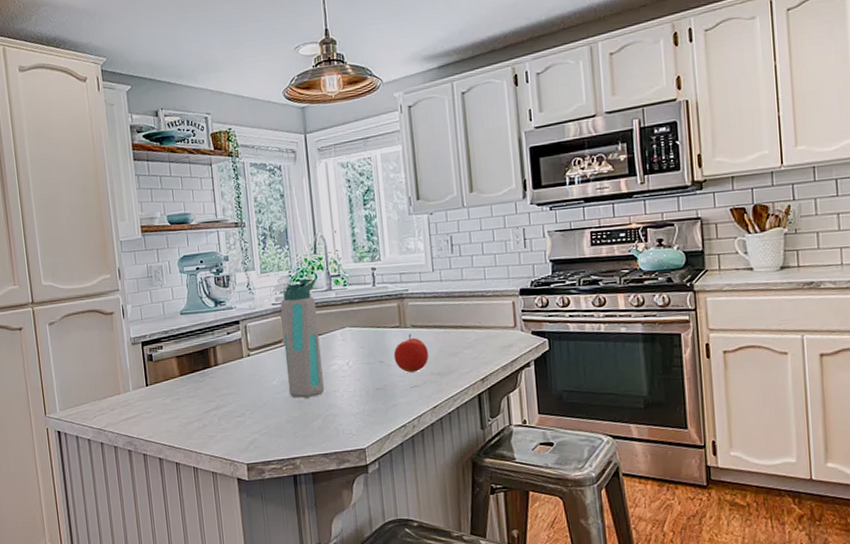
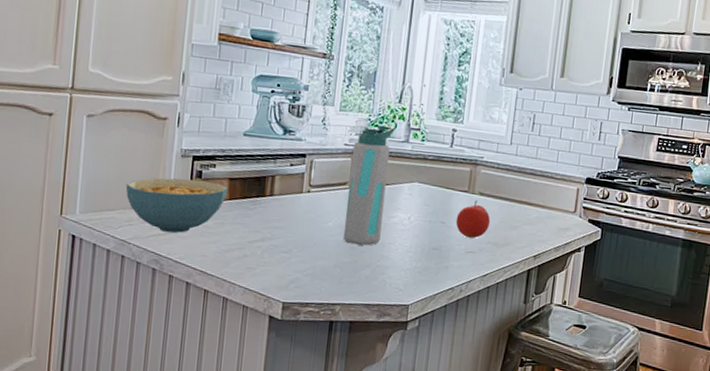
cereal bowl: none [91,362,177,416] -> present [125,178,228,233]

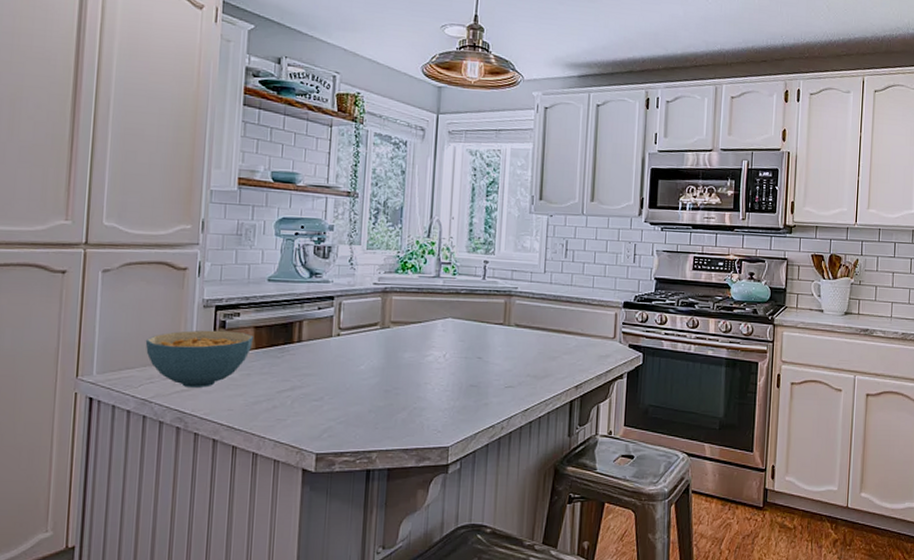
water bottle: present [343,124,395,246] -> none [376,260,425,387]
fruit: present [455,200,491,238] -> none [493,332,529,372]

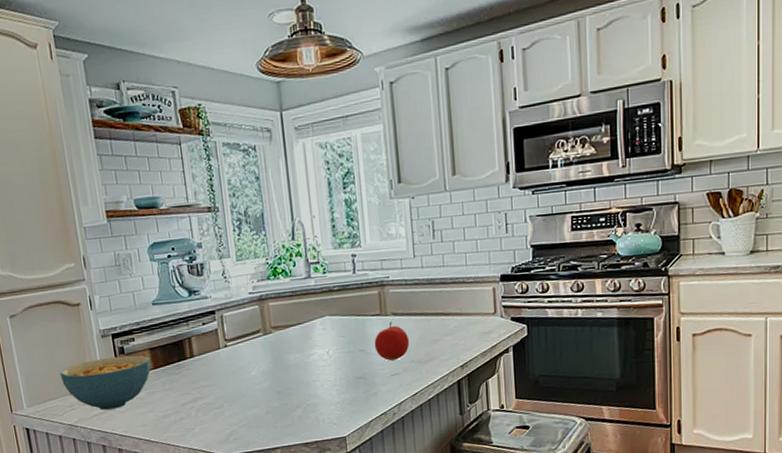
fruit: none [493,332,529,372] -> present [374,321,410,361]

